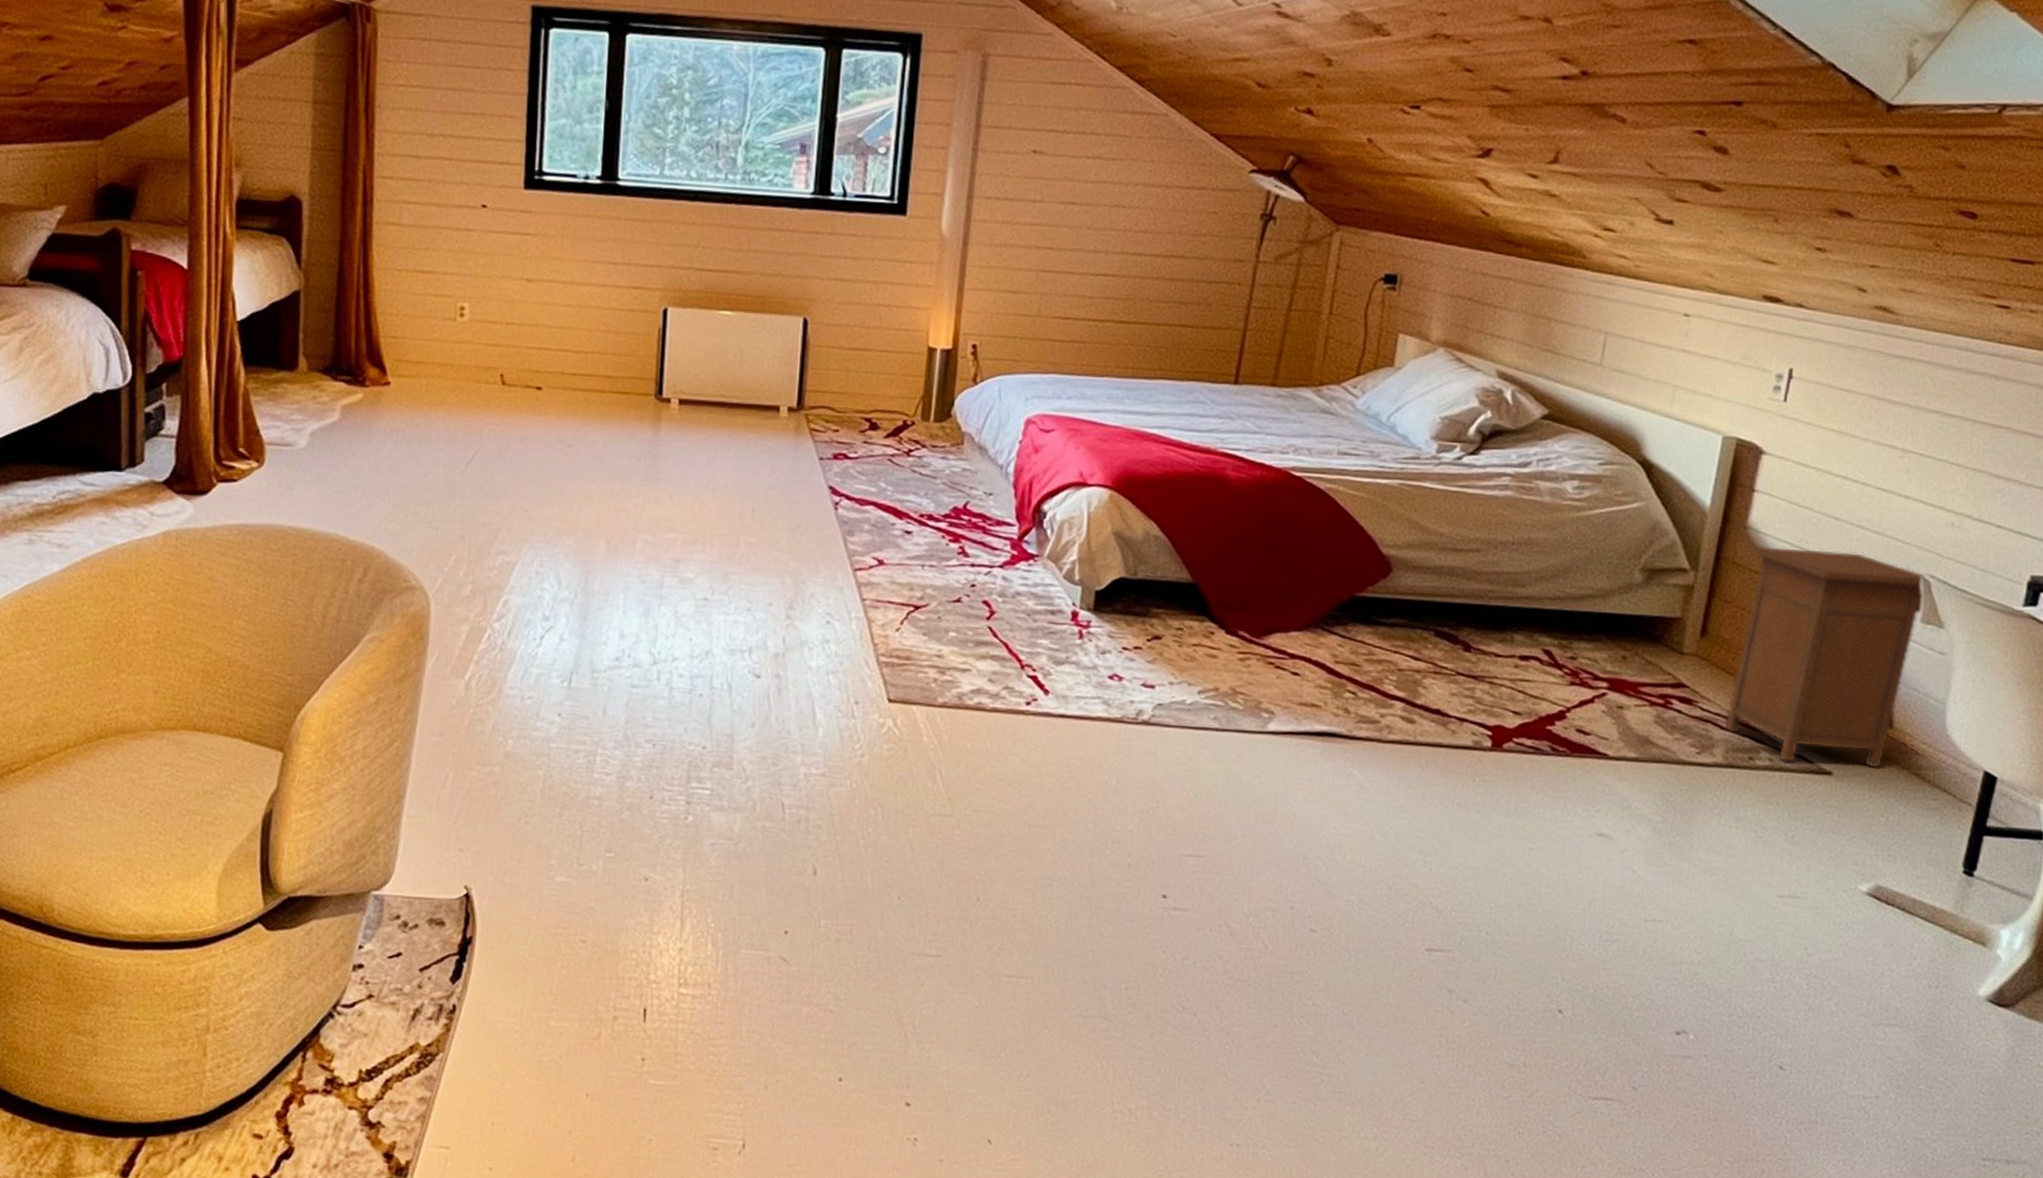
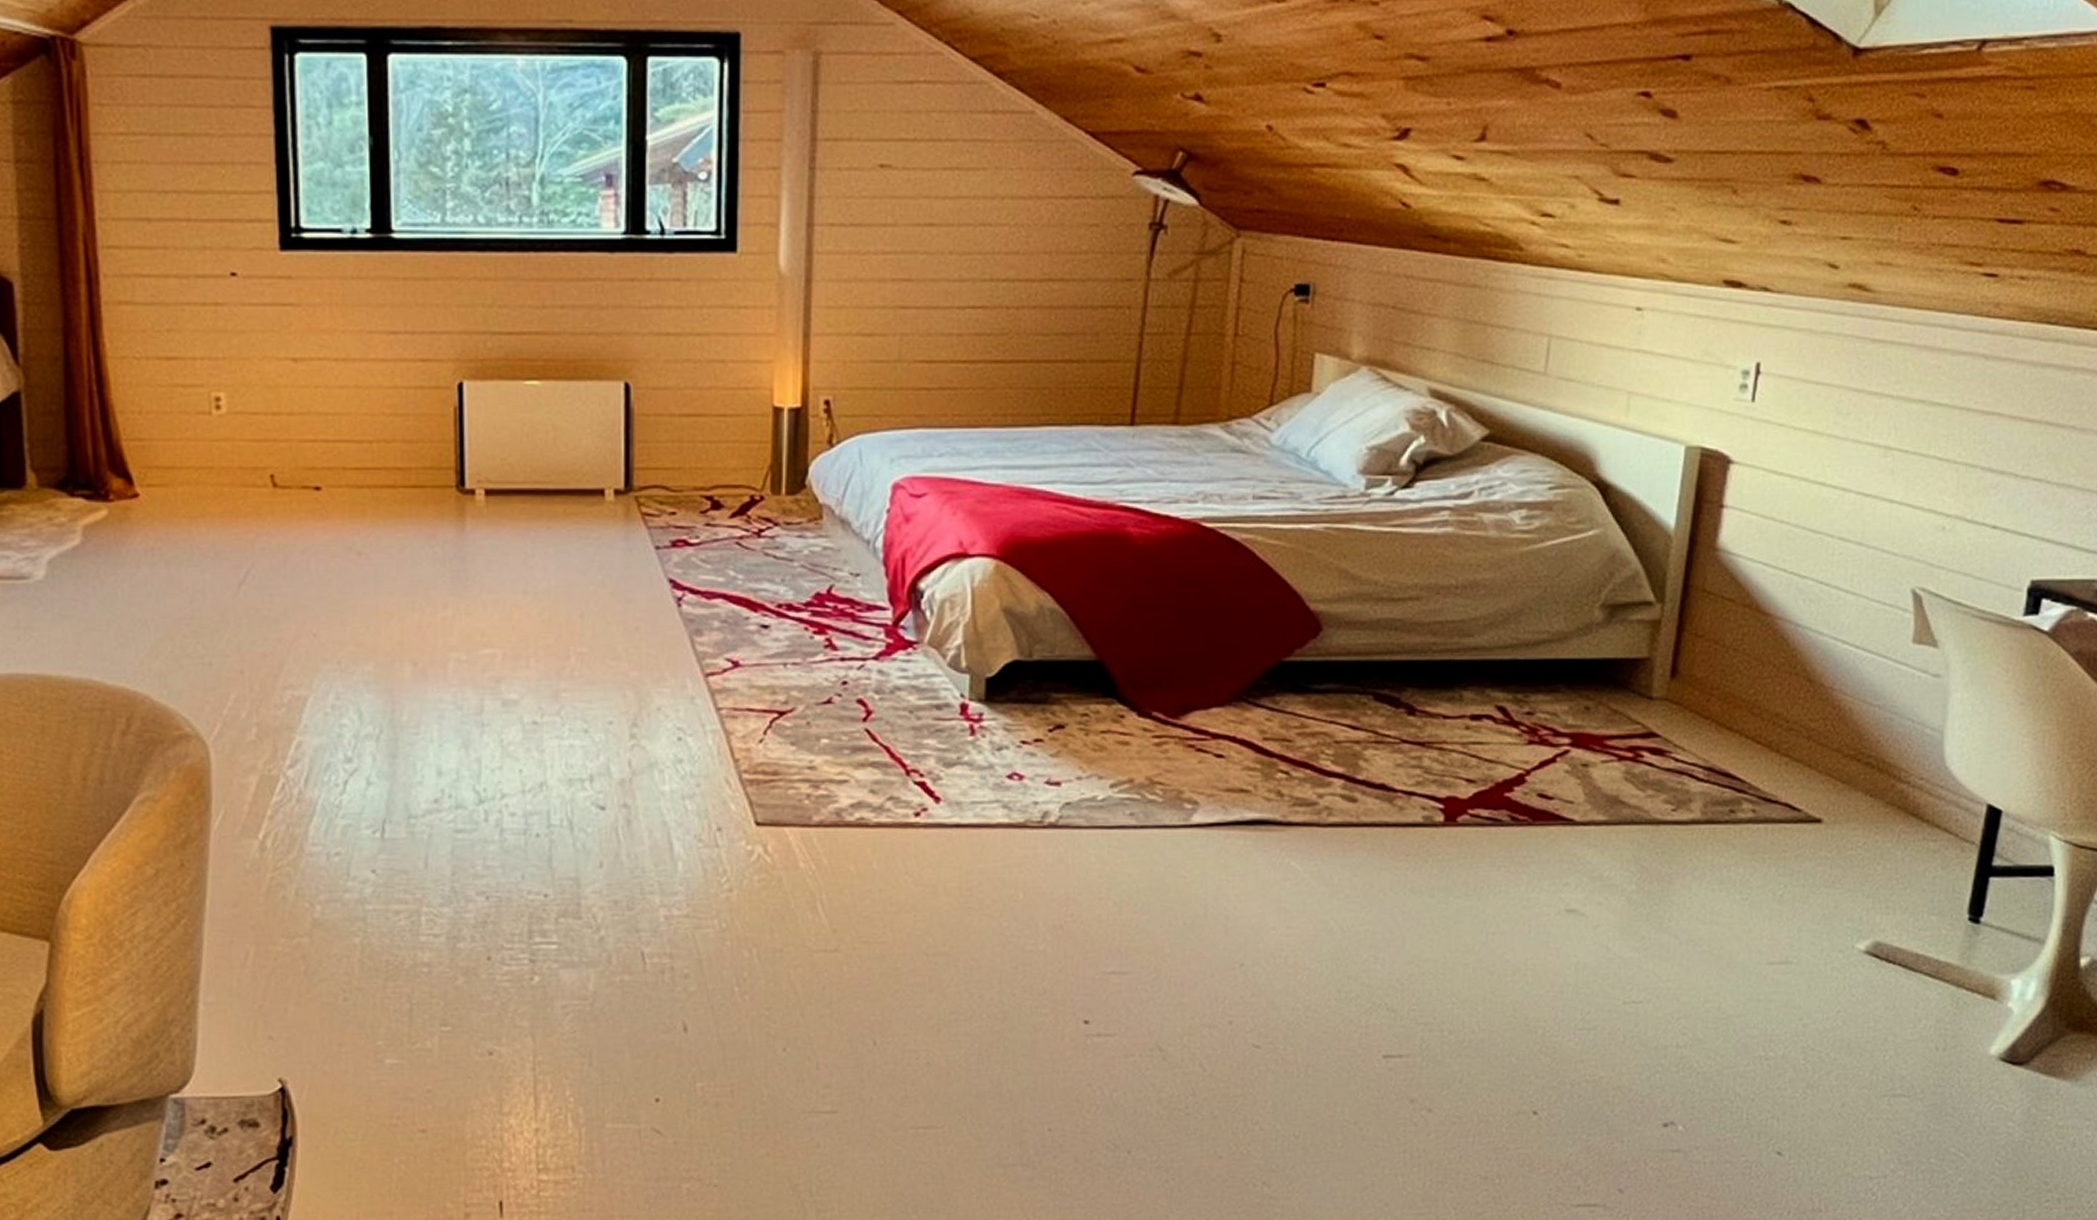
nightstand: present [1725,546,1940,768] -> none [1702,569,1933,811]

